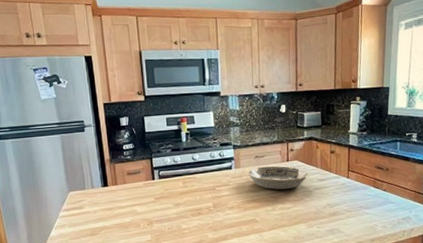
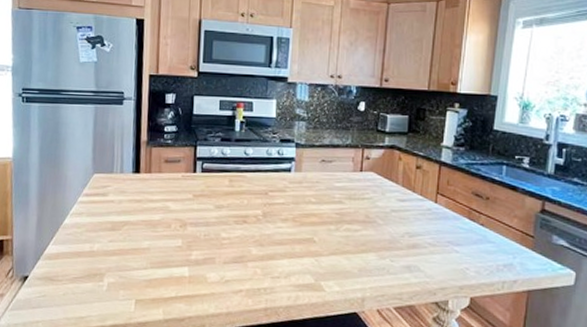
bowl: present [248,166,309,190] -> none [310,174,386,206]

